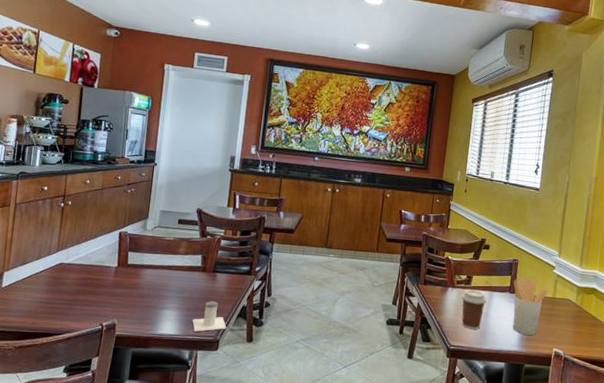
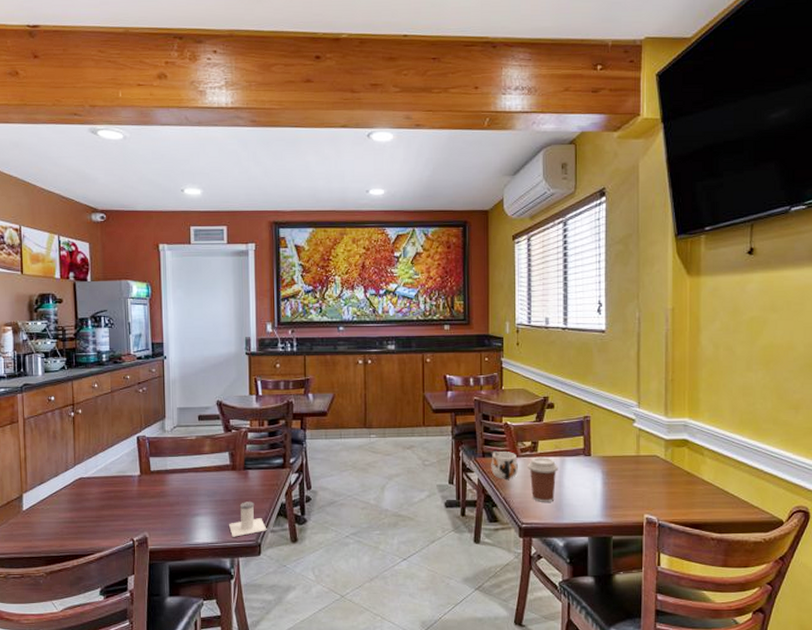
mug: none [430,279,453,306] -> present [491,449,518,479]
utensil holder: present [513,276,548,335] -> none [588,435,630,502]

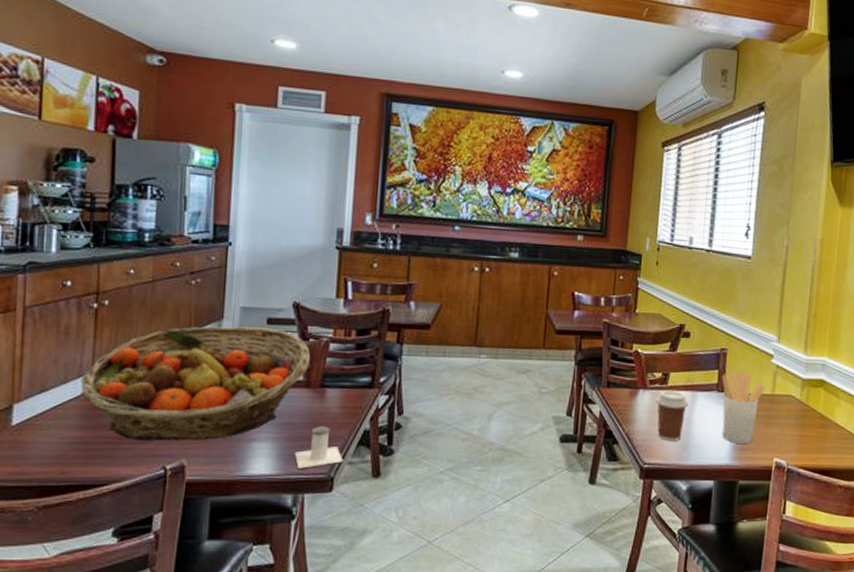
fruit basket: none [68,423,234,518] -> present [80,326,310,441]
mug: present [491,449,518,479] -> none [615,379,646,414]
utensil holder: none [588,435,630,502] -> present [722,370,765,444]

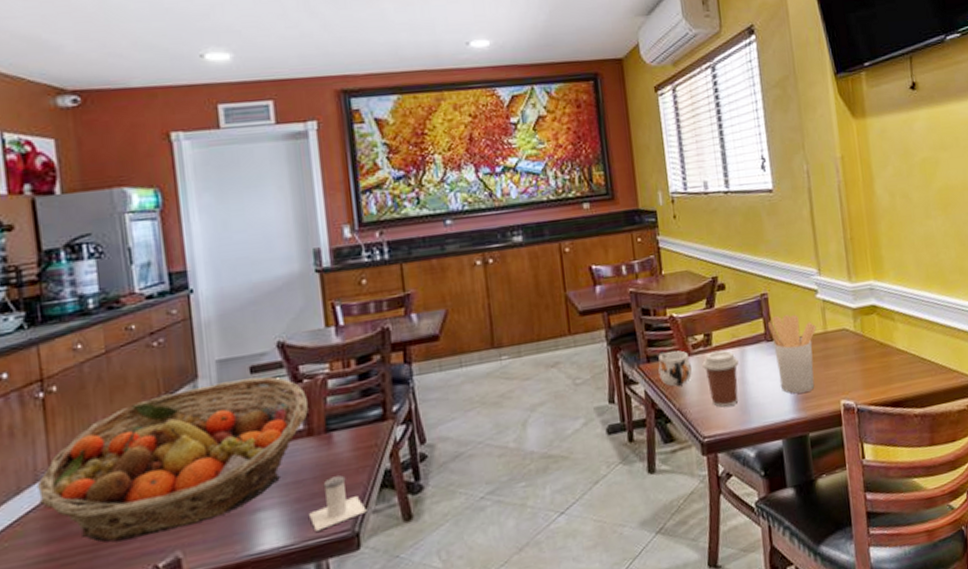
mug: none [615,379,646,414] -> present [658,350,692,387]

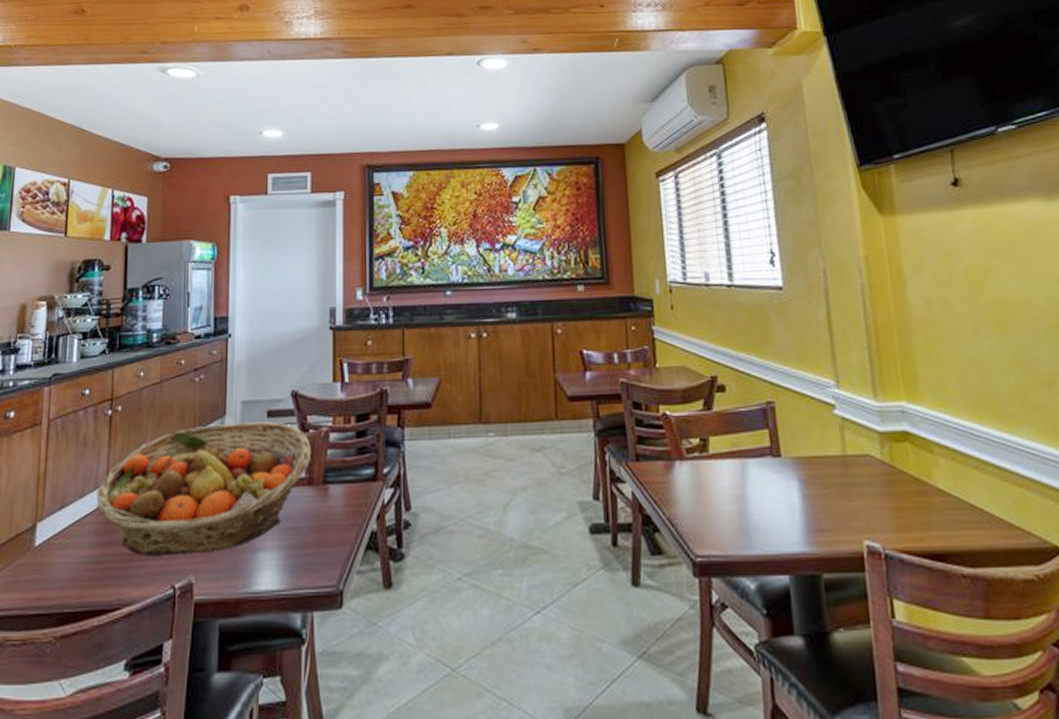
salt shaker: present [309,475,367,532] -> none [302,529,352,581]
mug: present [658,350,692,387] -> none [648,450,685,492]
coffee cup: present [702,350,739,407] -> none [697,459,739,525]
utensil holder: present [768,314,816,394] -> none [774,428,833,523]

